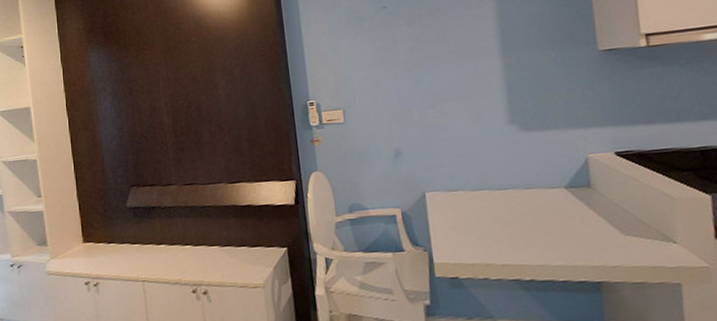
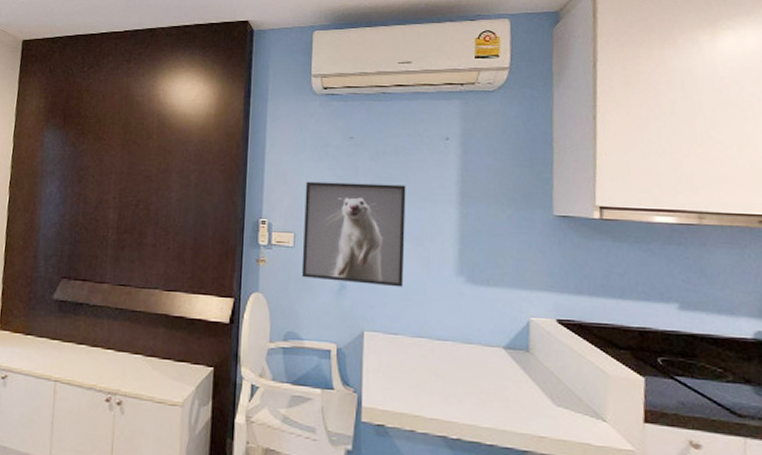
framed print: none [346,45,458,151] -> present [301,181,406,288]

